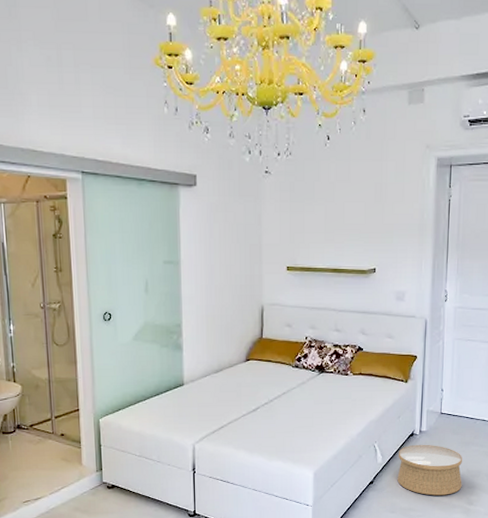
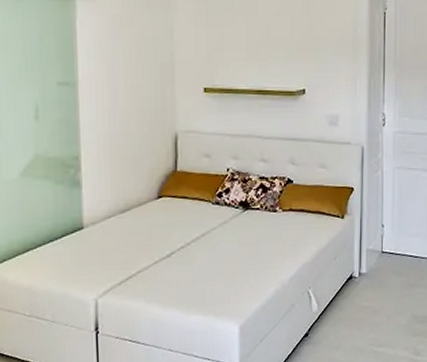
woven basket: present [397,444,462,496] -> none [335,288,408,347]

